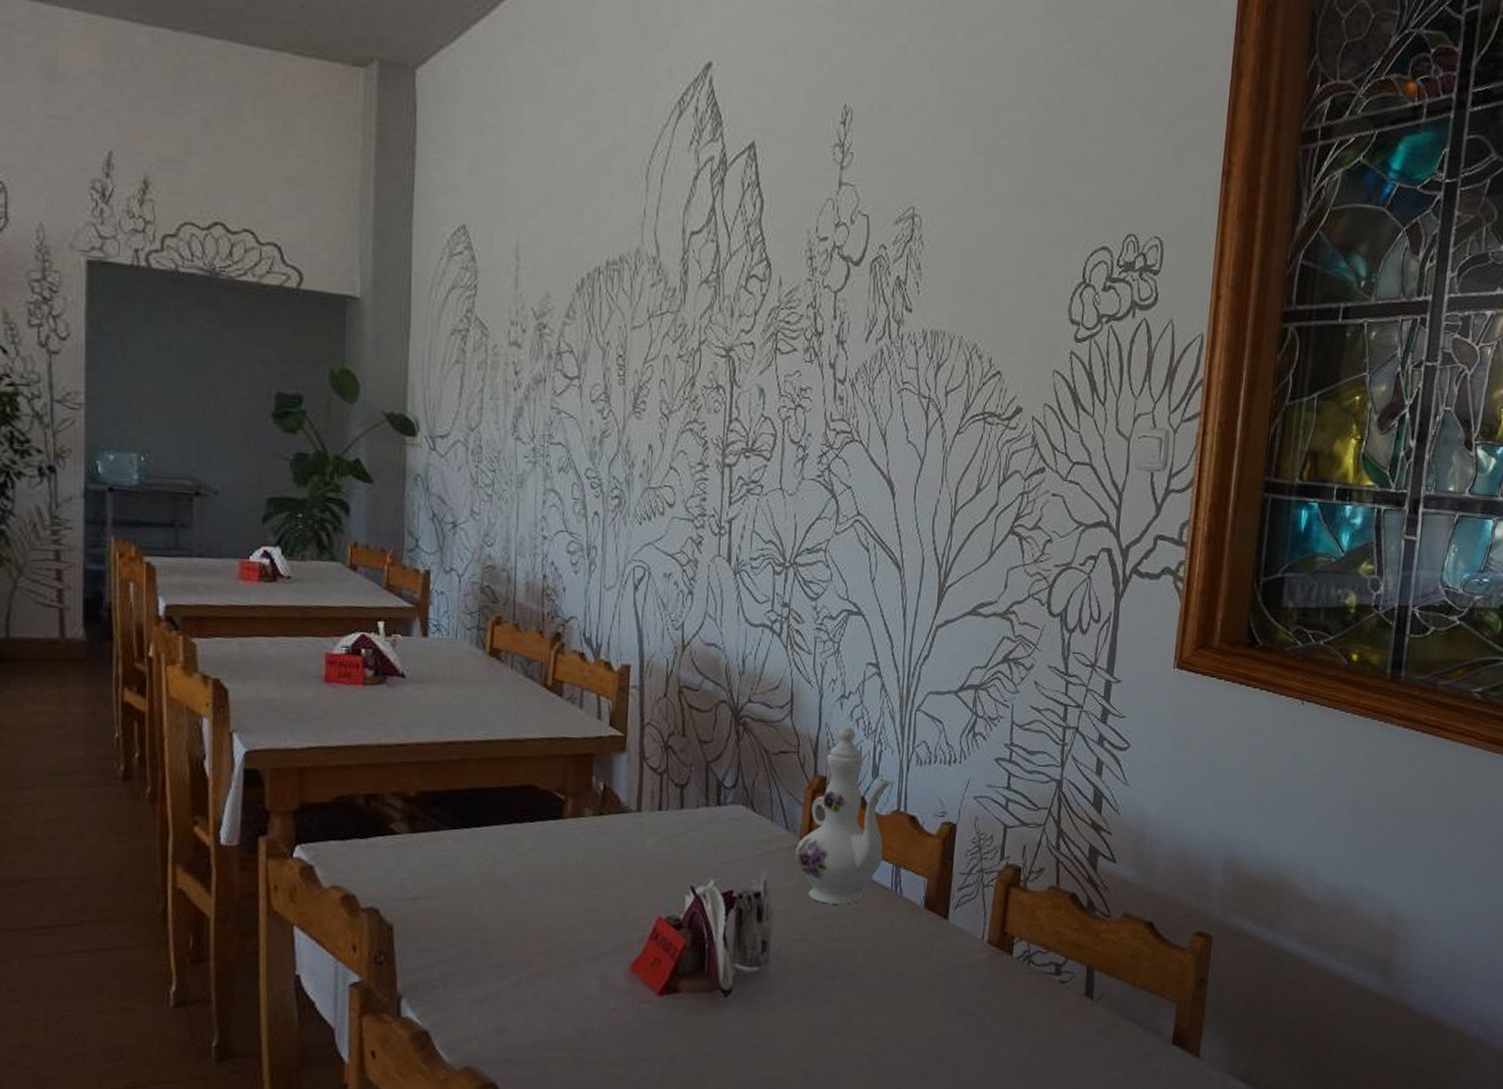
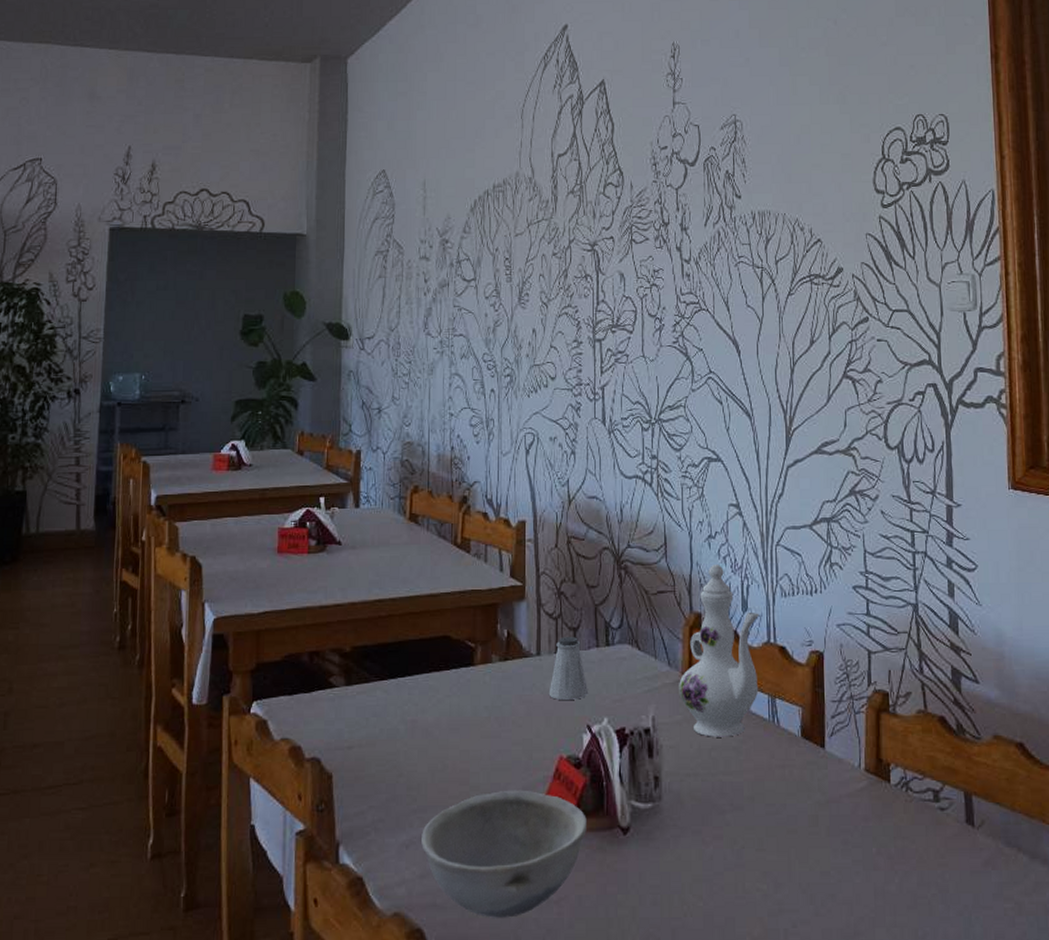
bowl: none [497,948,686,1074] -> present [421,790,588,918]
saltshaker: none [648,793,695,860] -> present [548,636,589,700]

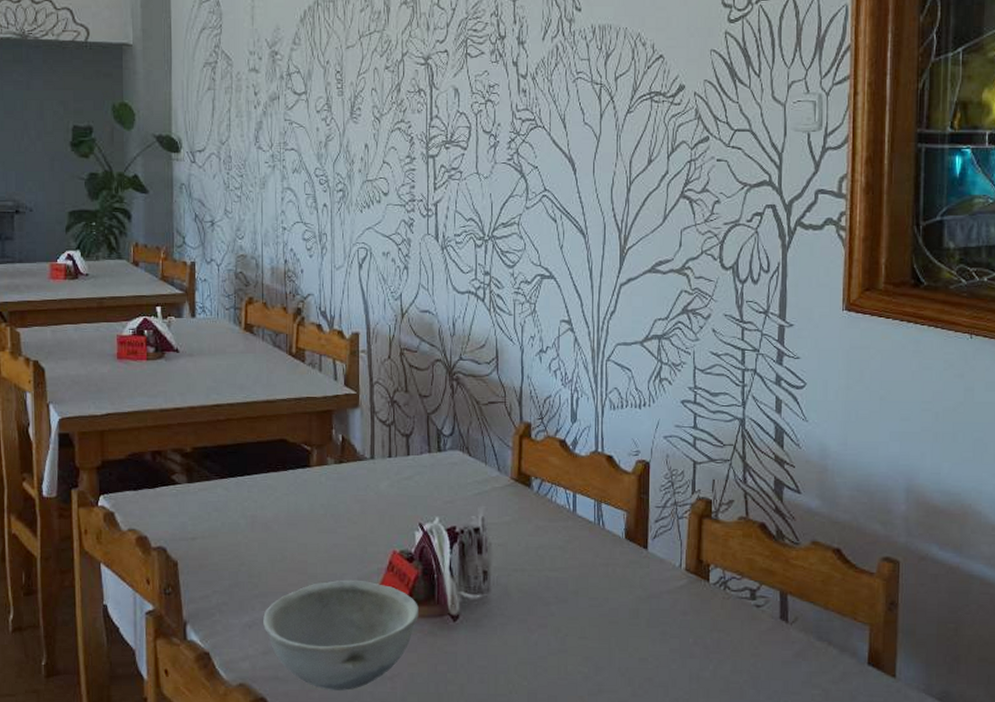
saltshaker: present [548,636,589,700] -> none [382,442,421,500]
ewer: present [679,564,760,737] -> none [508,377,588,537]

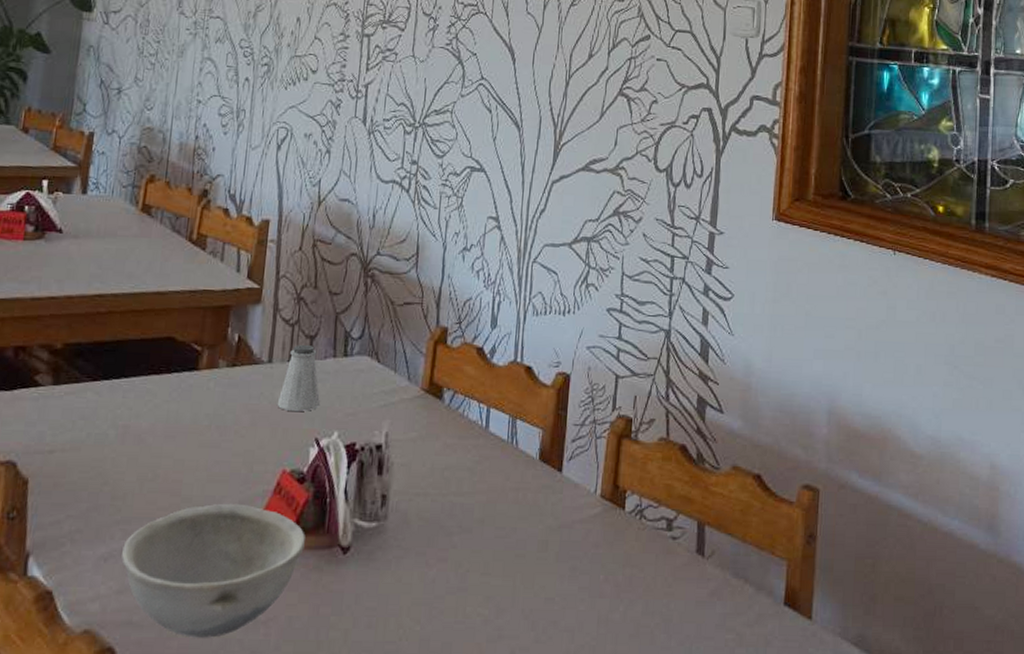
saltshaker: none [382,442,421,500] -> present [277,344,321,411]

